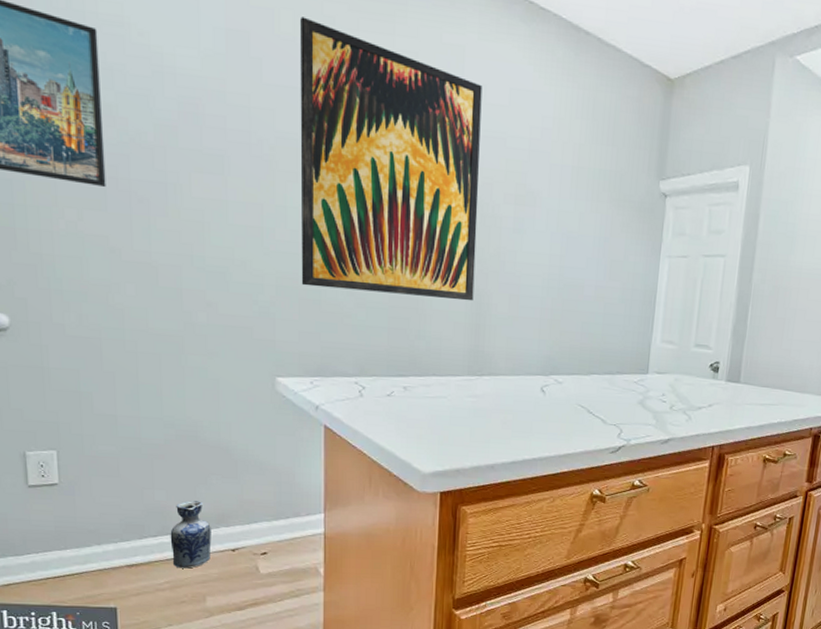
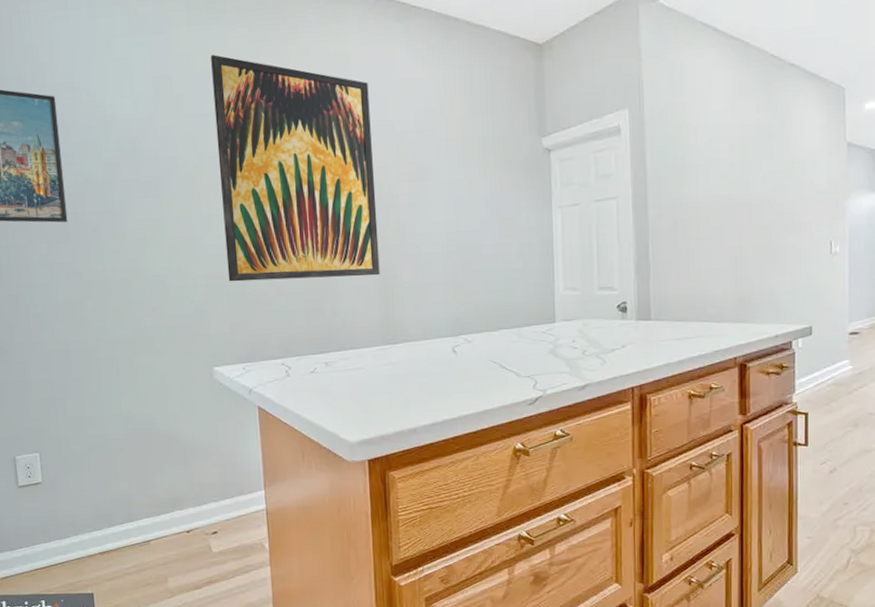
ceramic jug: present [170,501,212,569] -> none [134,488,169,552]

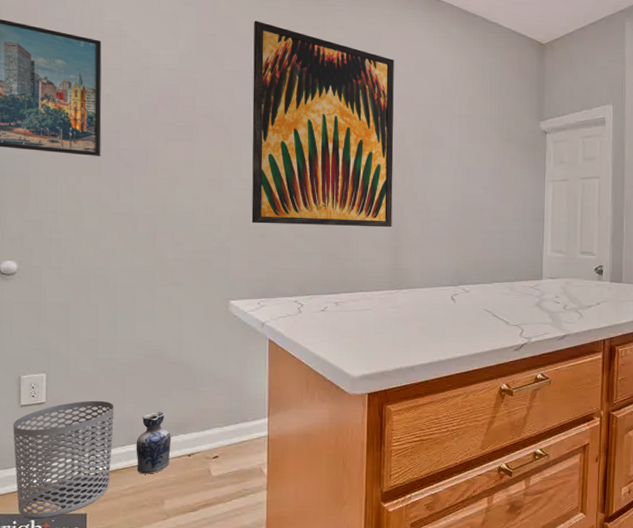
waste bin: none [13,478,112,599] -> present [13,400,114,519]
ceramic jug: none [134,488,169,552] -> present [136,412,171,474]

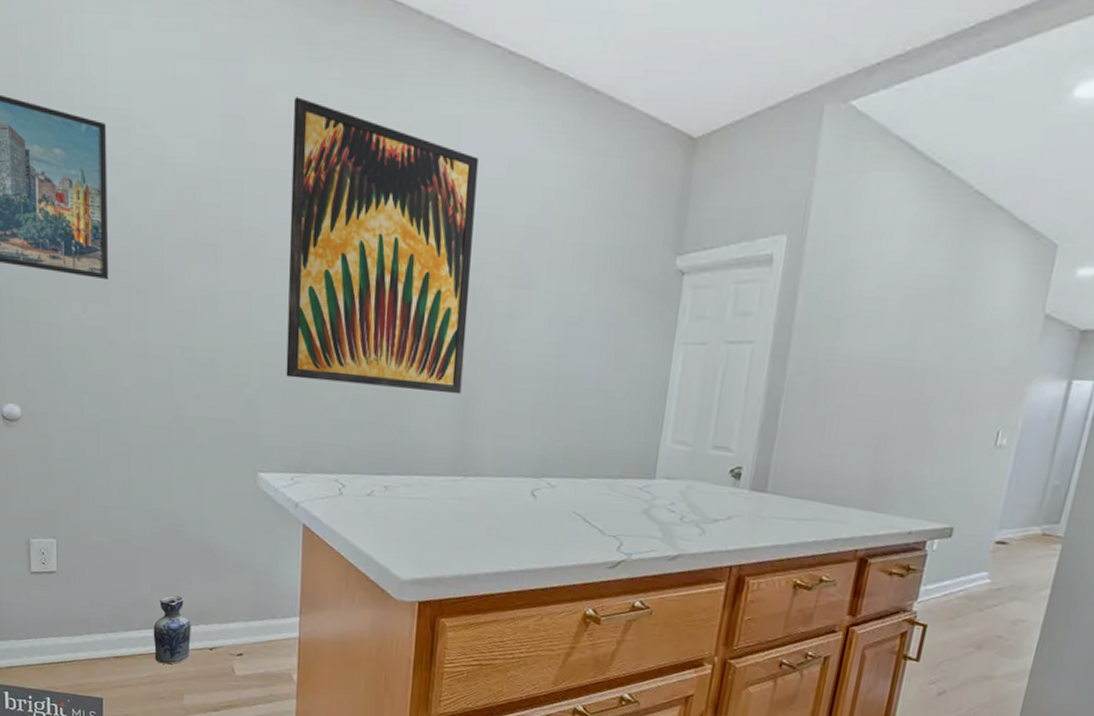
waste bin: present [13,400,114,519] -> none [24,574,129,697]

